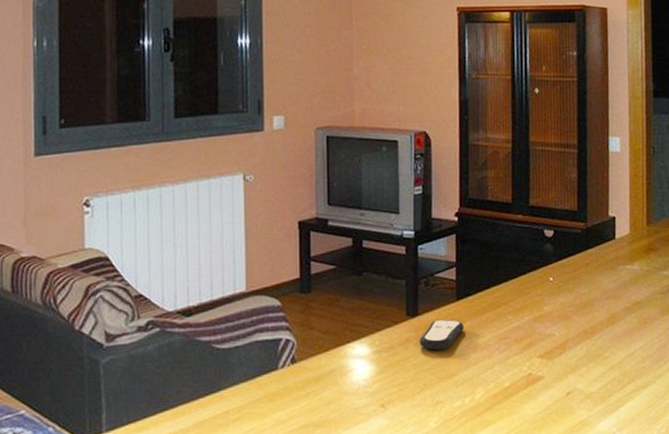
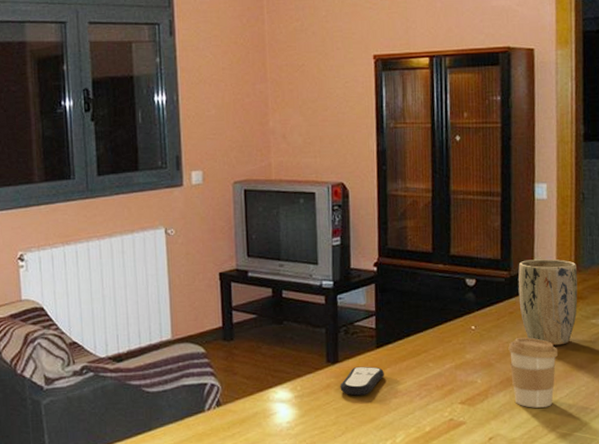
coffee cup: none [585,289,633,361] -> present [508,337,559,408]
plant pot: none [593,211,650,297] -> present [518,259,578,346]

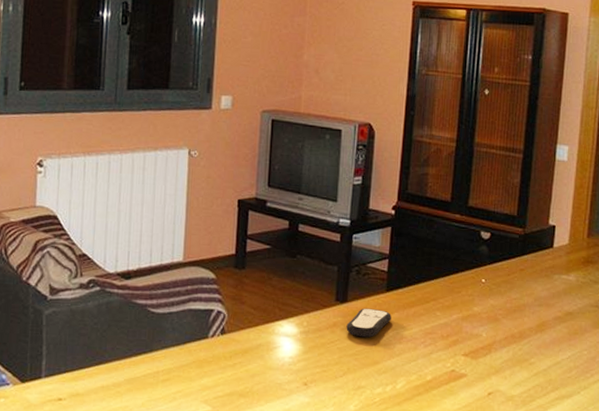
coffee cup: present [508,337,559,408] -> none [516,295,564,368]
plant pot: present [518,259,578,346] -> none [530,219,590,307]

